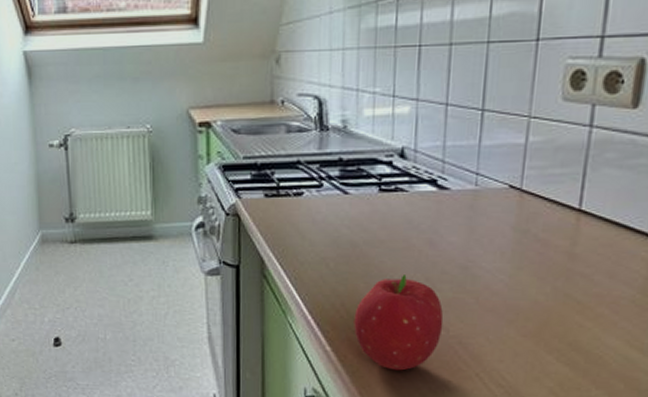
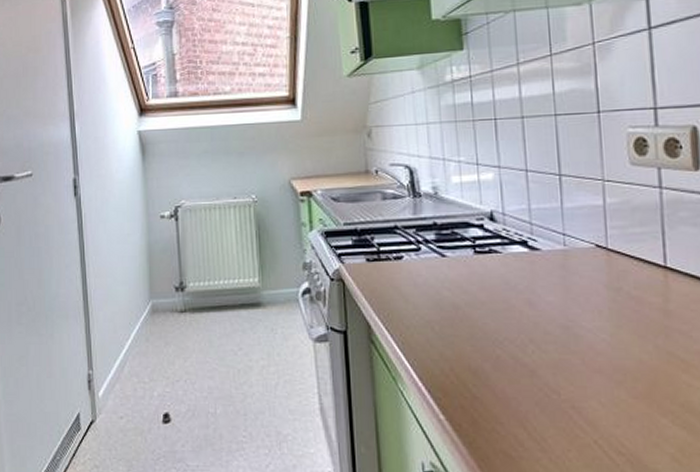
fruit: present [354,275,444,371] -> none [464,336,554,440]

